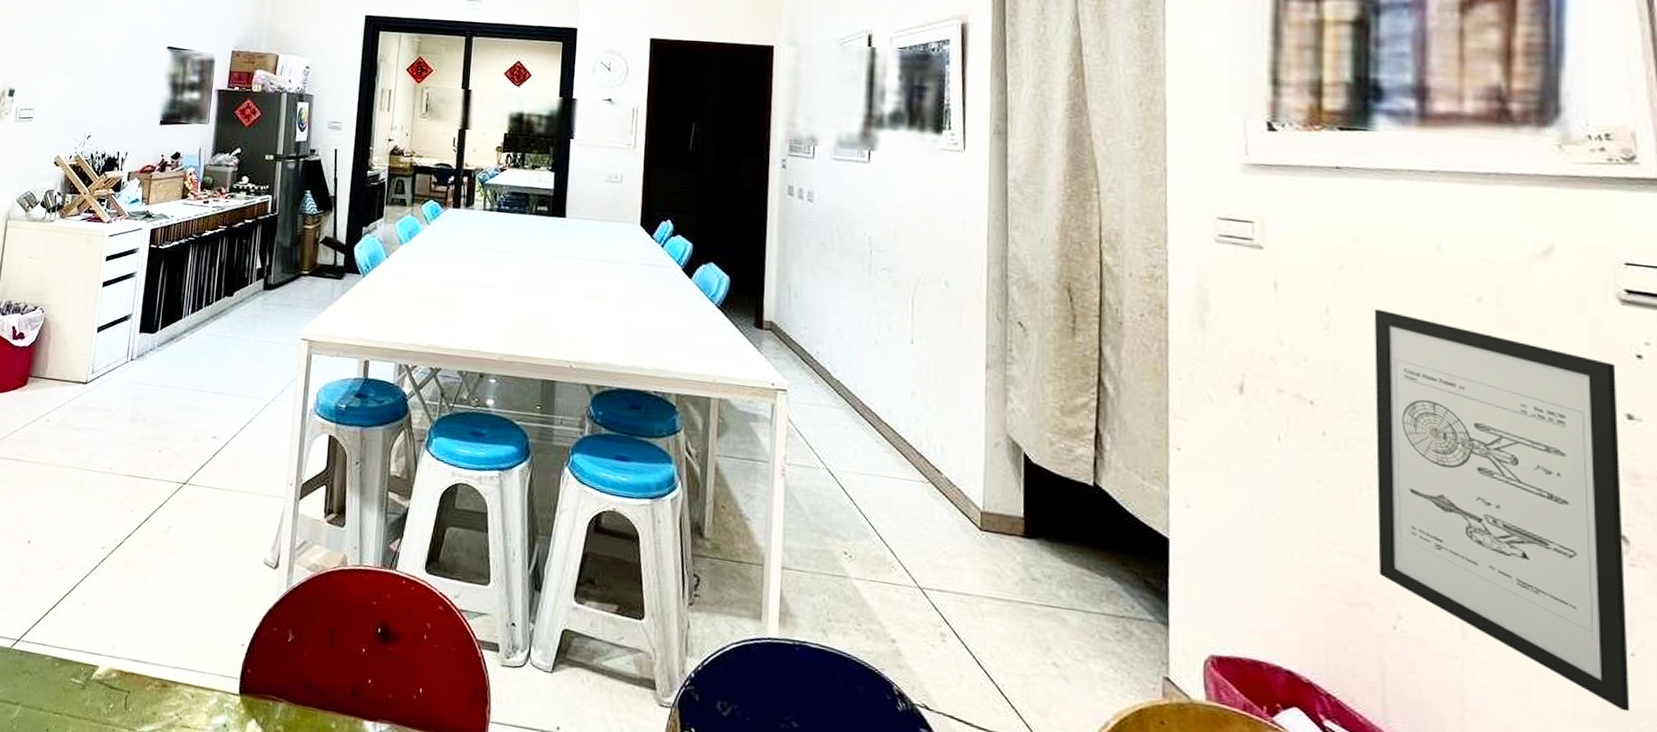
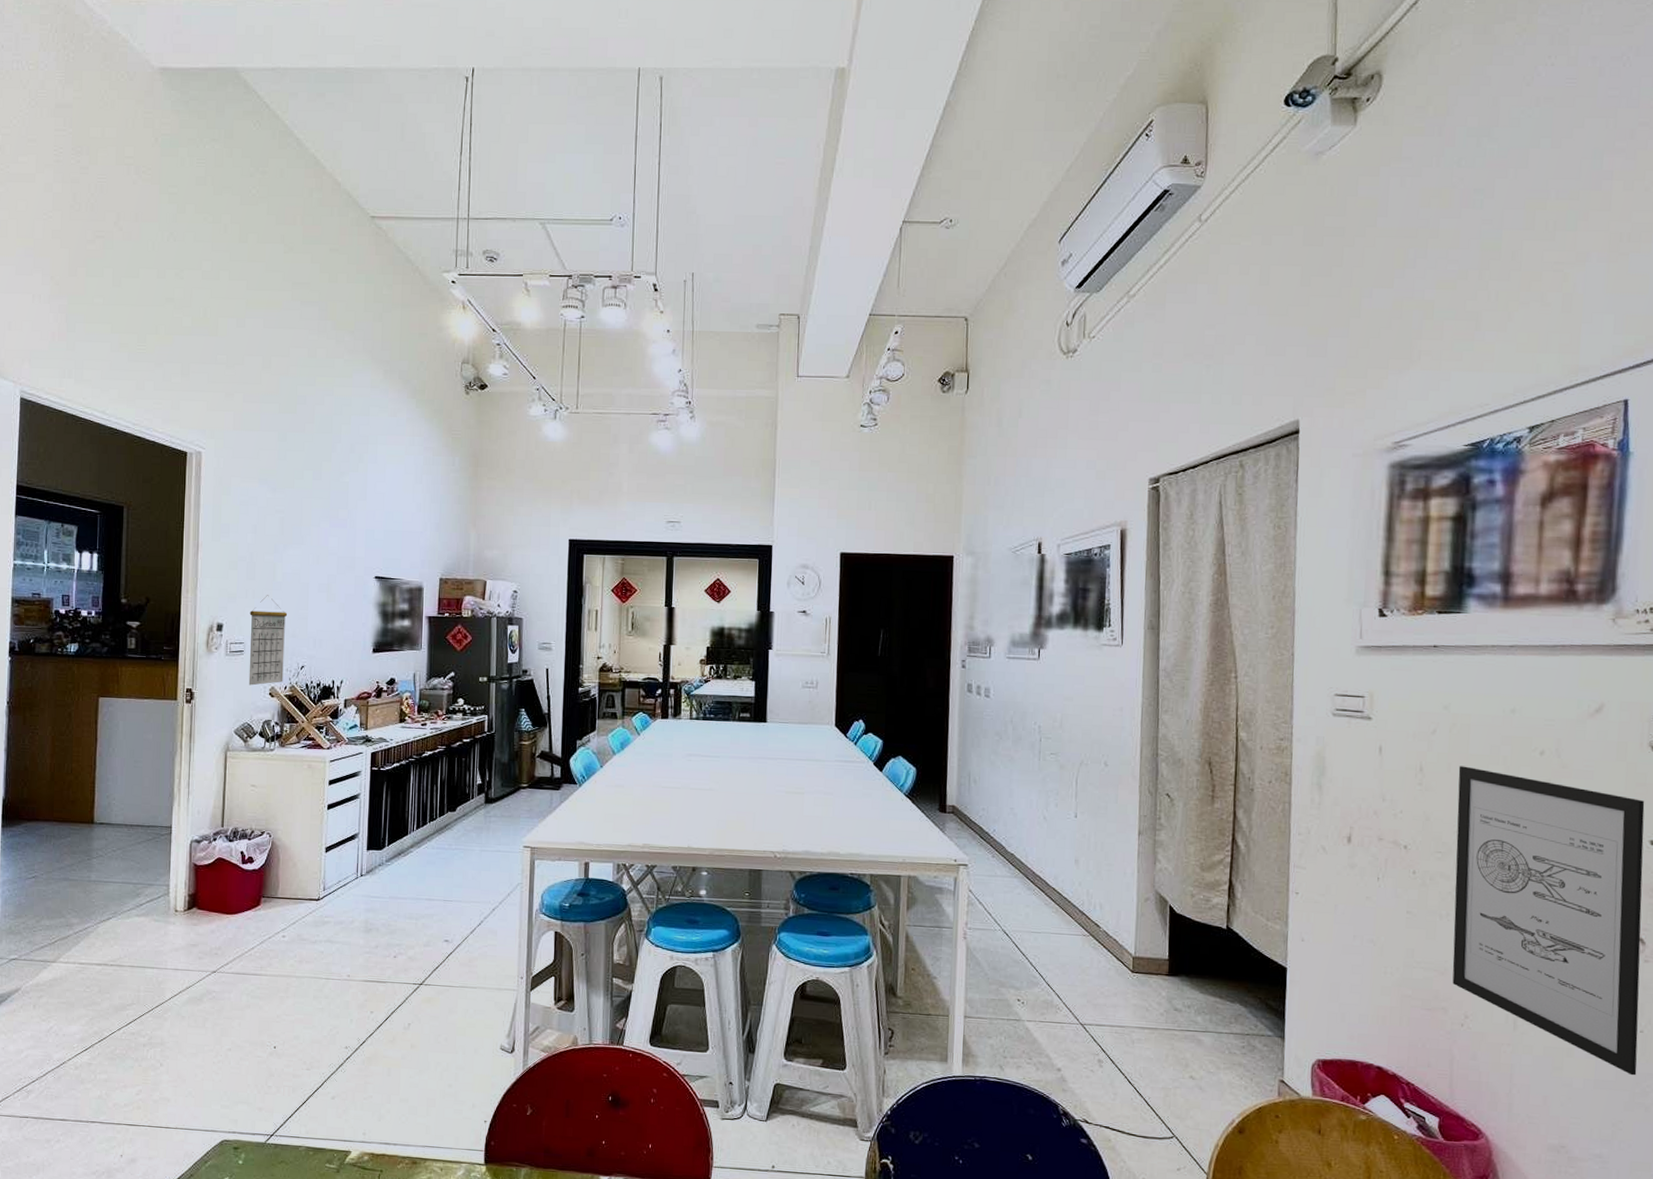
calendar: none [34,61,79,153] -> present [248,595,288,686]

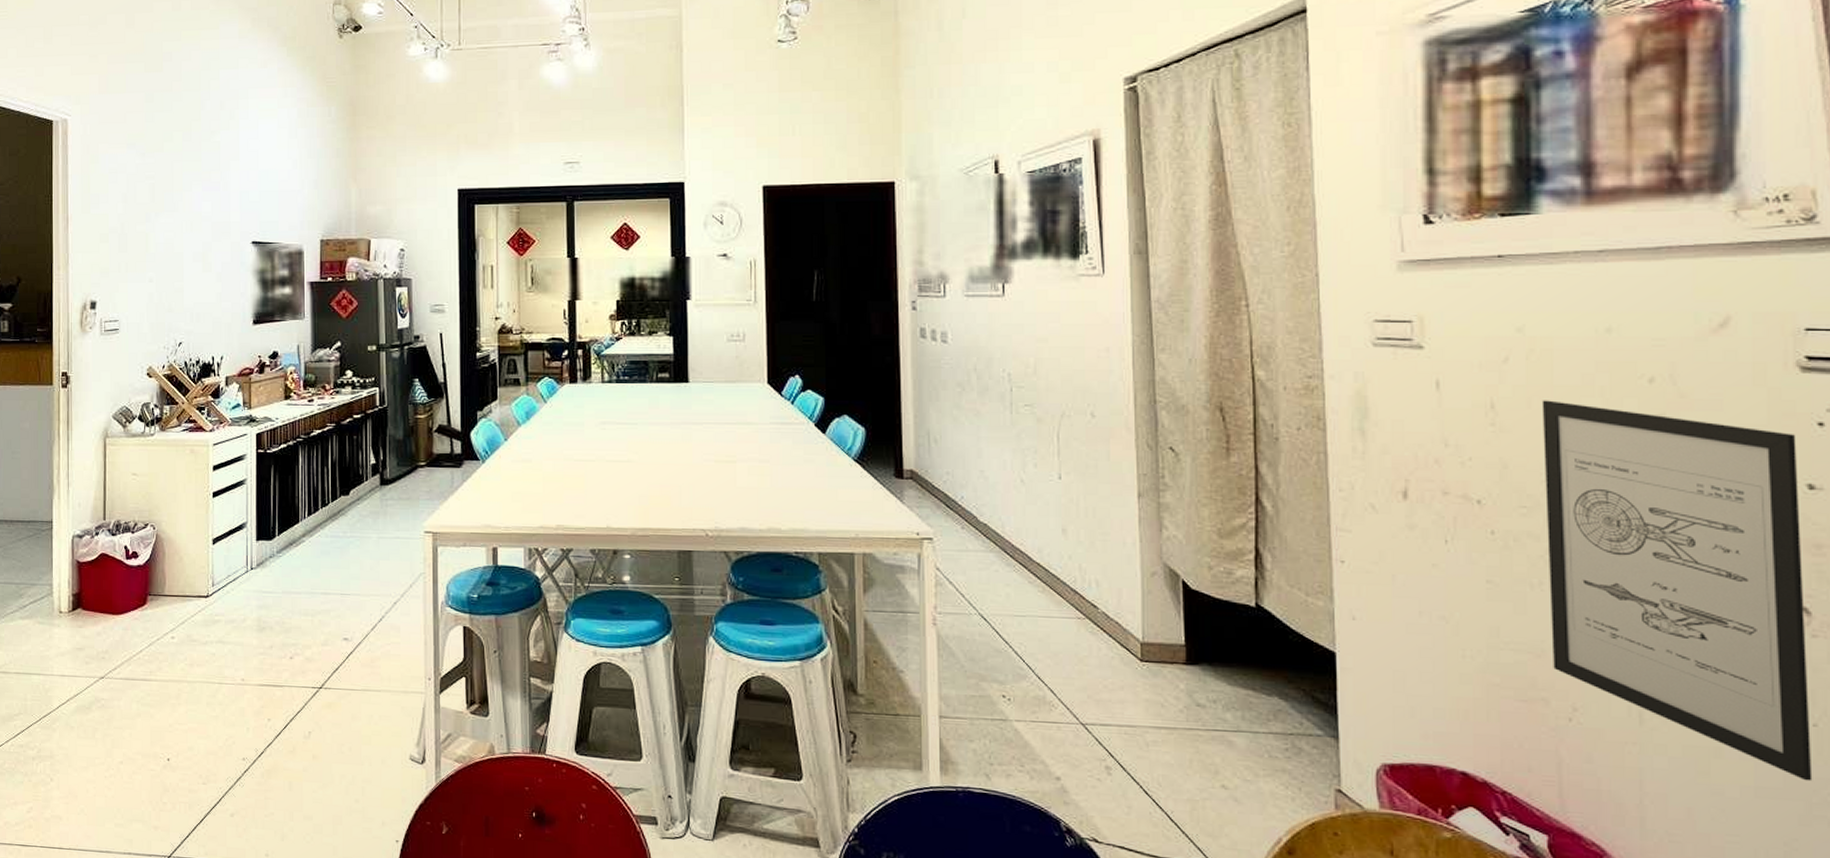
calendar: present [248,595,288,686] -> none [123,268,163,366]

